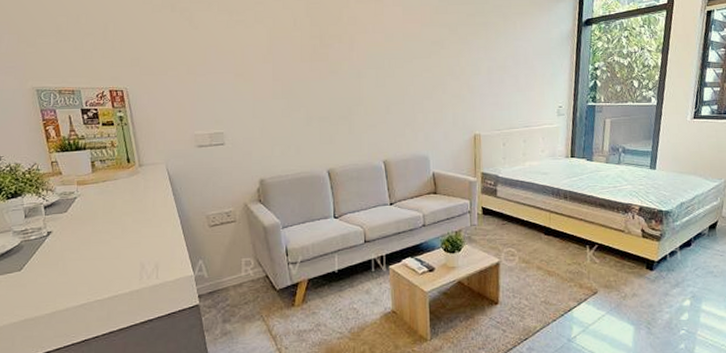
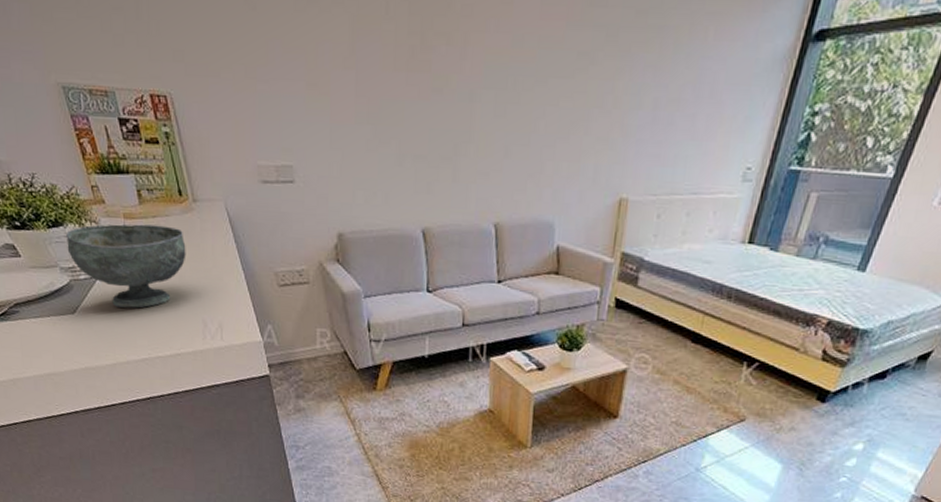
bowl: none [22,187,130,260] -> present [66,224,186,309]

